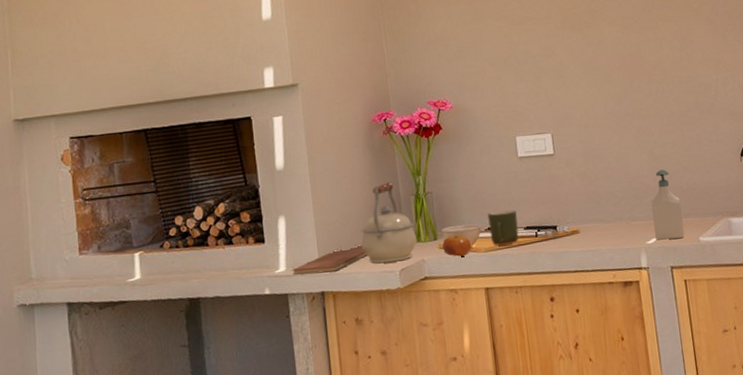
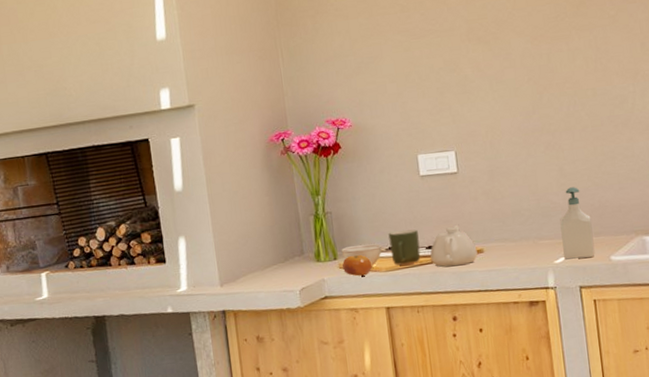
chopping board: present [292,245,367,275] -> none [193,264,267,294]
kettle: present [361,182,417,264] -> none [260,202,317,283]
teapot: none [527,205,574,248] -> present [429,224,478,267]

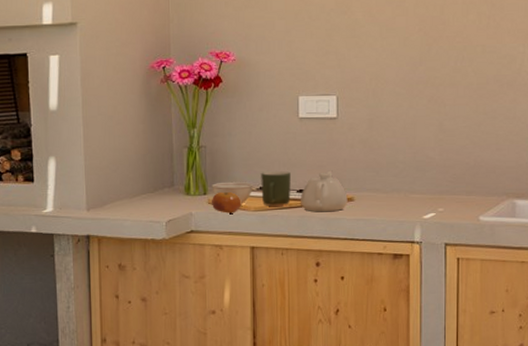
soap bottle: present [560,187,595,260] -> none [433,143,465,216]

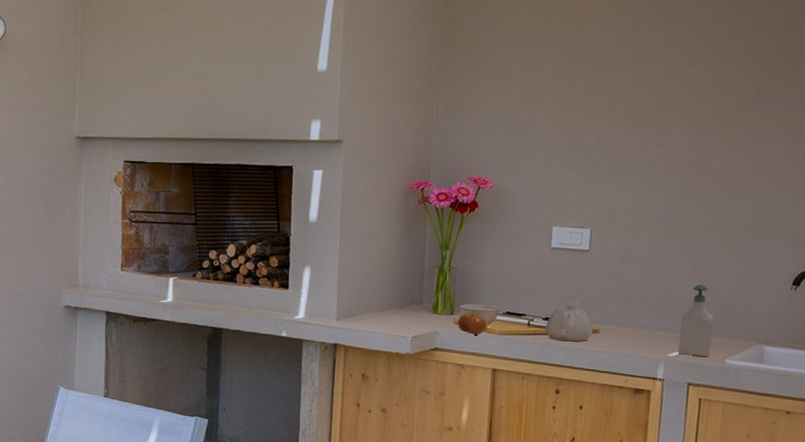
mug: present [261,171,291,206] -> none [507,297,538,332]
soap bottle: none [433,143,465,216] -> present [678,284,714,357]

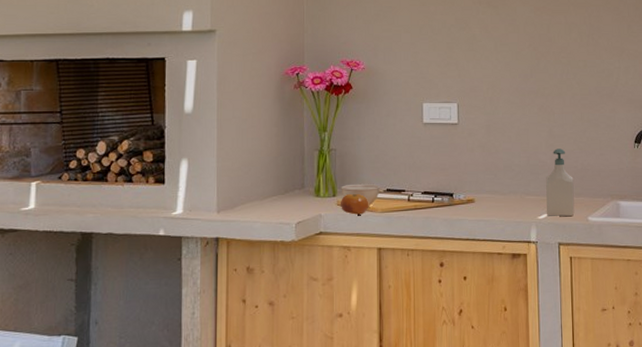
teapot: present [544,301,593,342] -> none [424,173,469,214]

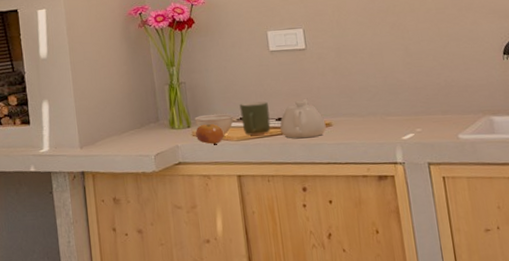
mug: none [388,174,416,208] -> present [239,101,271,136]
teapot: none [424,173,469,214] -> present [279,98,326,139]
soap bottle: present [546,148,575,217] -> none [406,66,443,136]

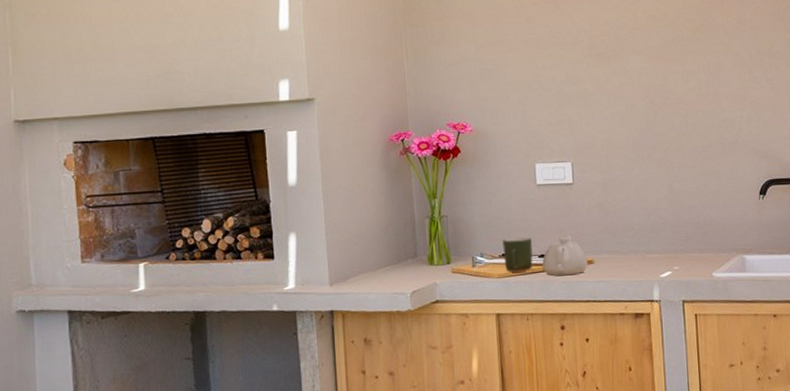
bowl: present [194,113,234,139] -> none [455,249,496,276]
fruit: present [195,123,224,144] -> none [454,259,485,282]

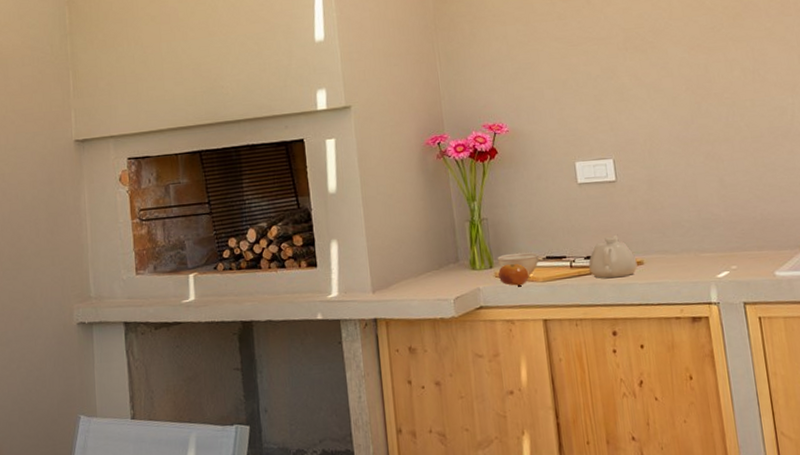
fruit: none [454,259,485,282] -> present [497,263,529,286]
bowl: none [455,249,496,276] -> present [497,252,540,280]
mug: present [503,237,533,273] -> none [546,238,579,276]

